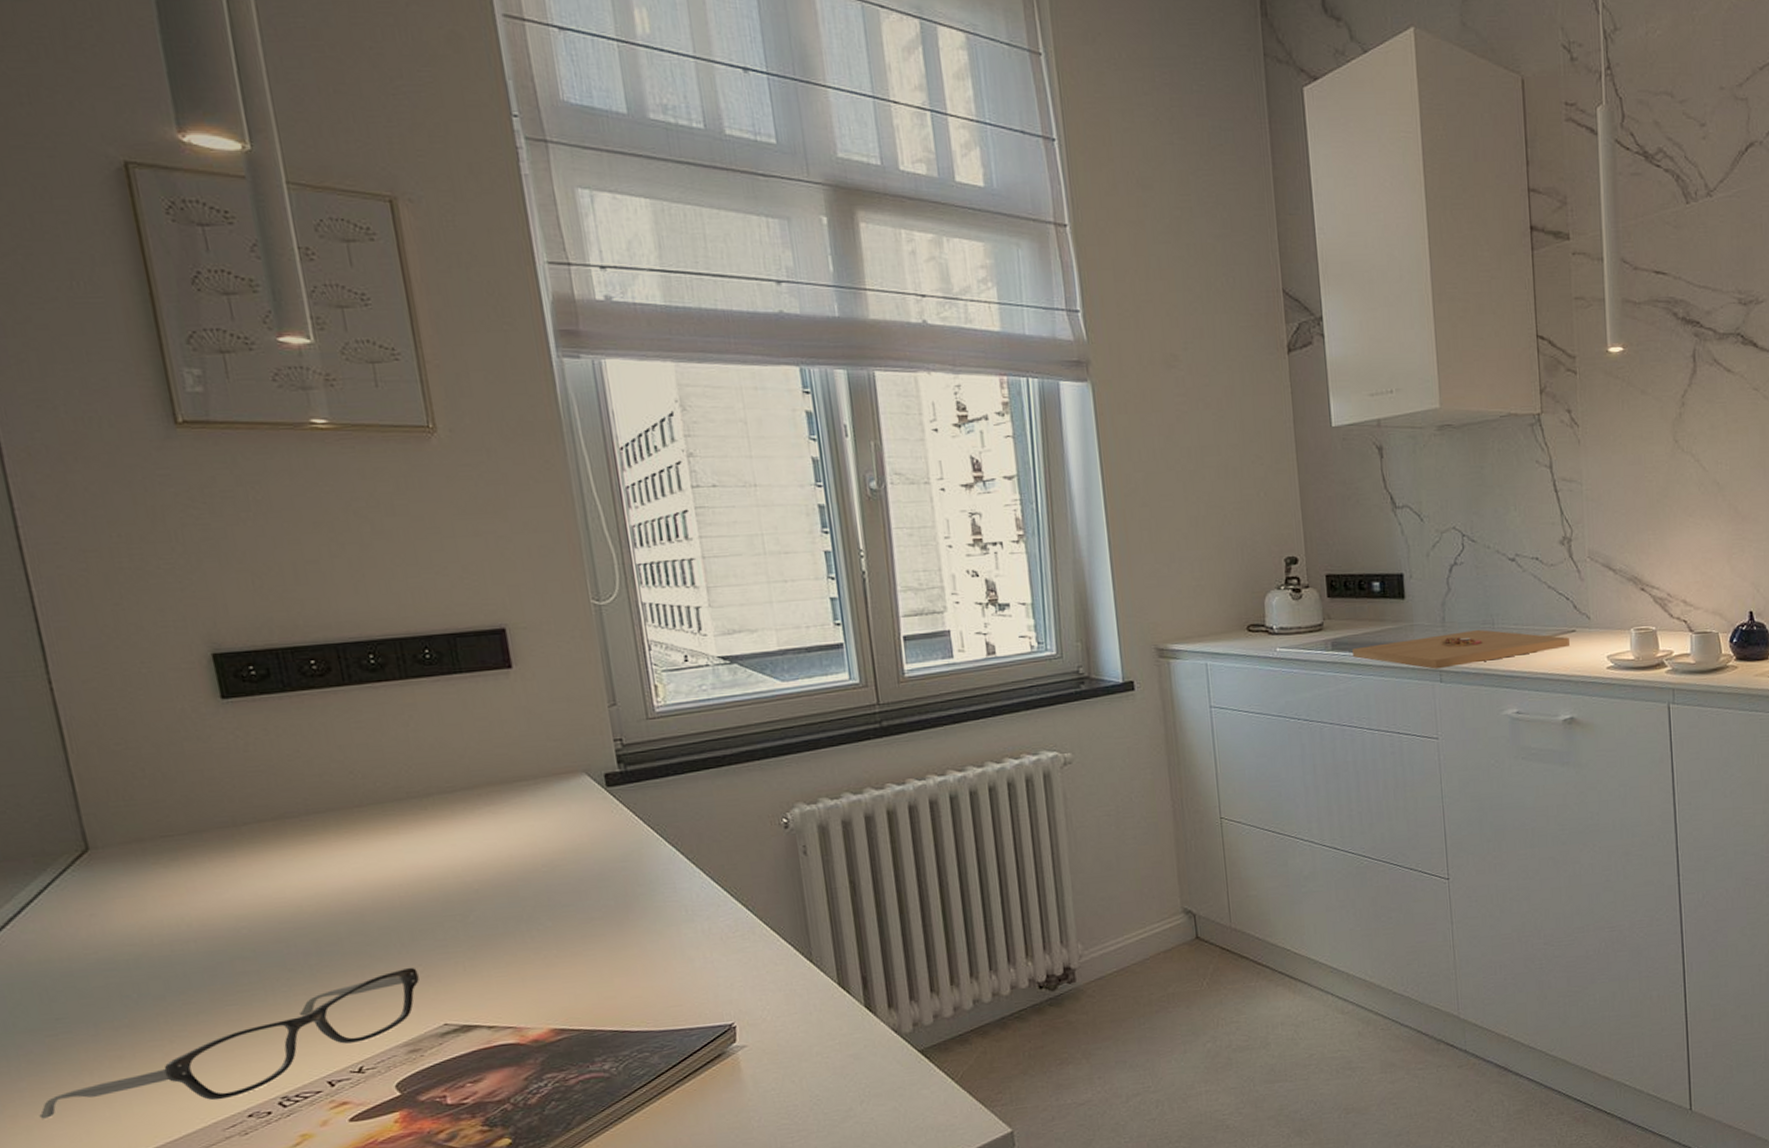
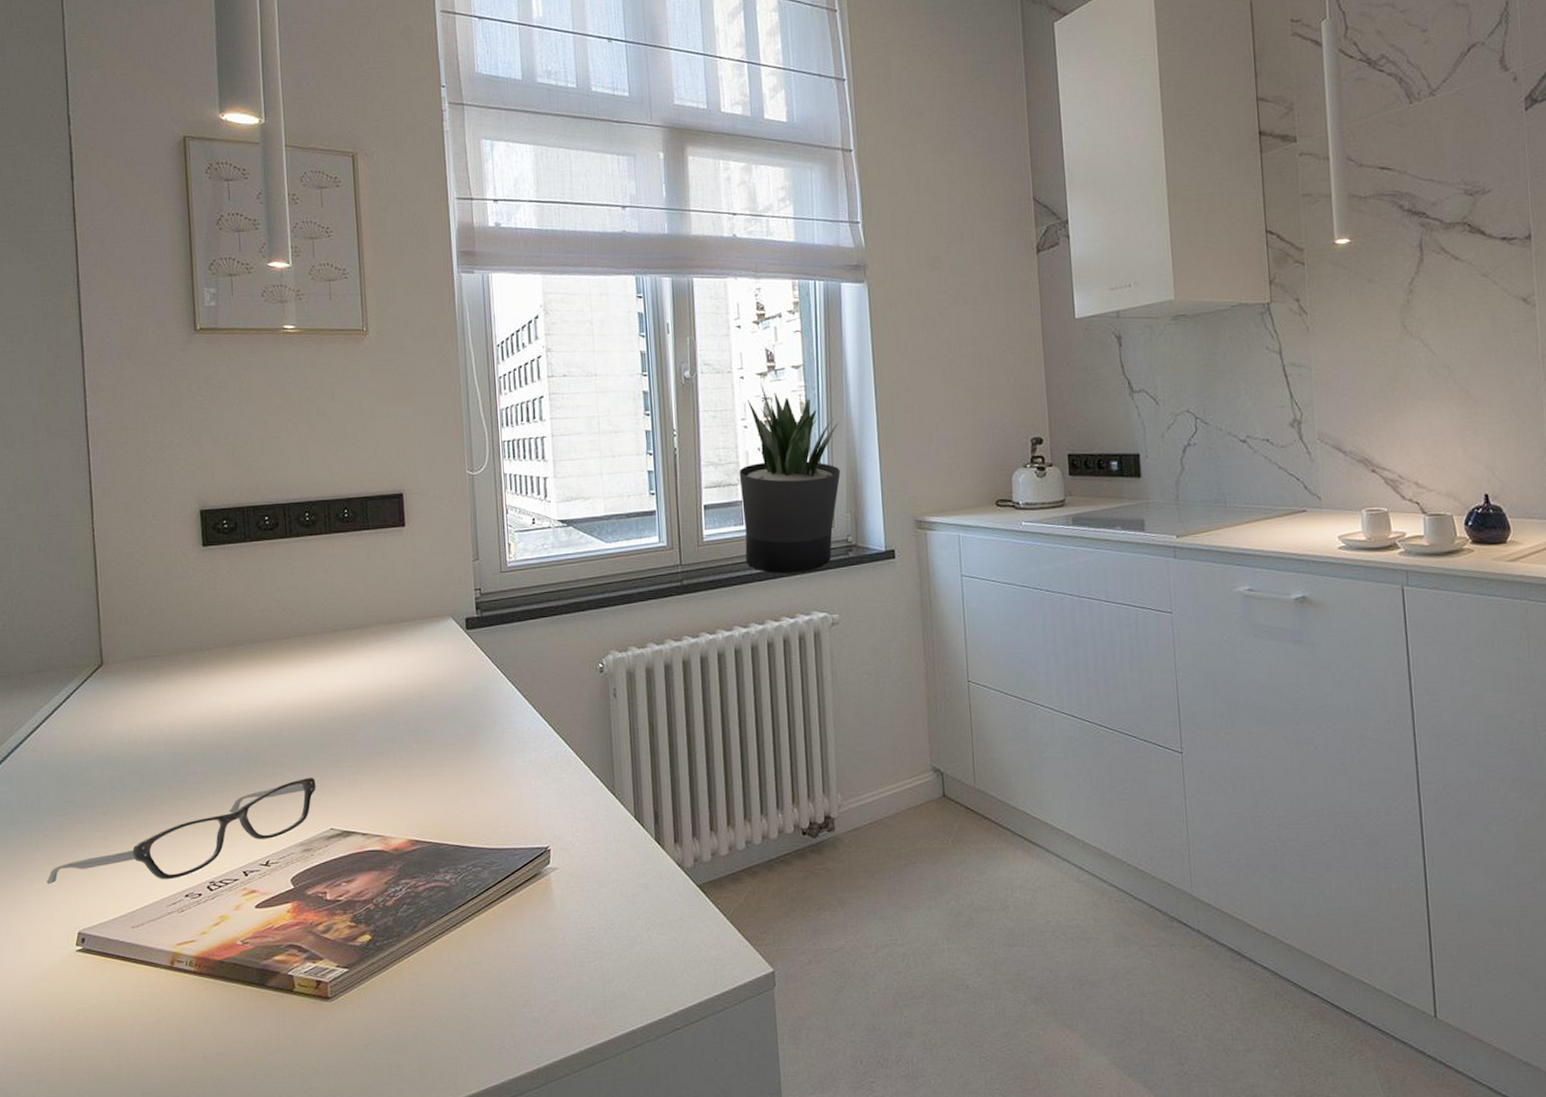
planter: none [944,495,1067,711] -> present [739,382,841,574]
platter: present [1353,630,1570,669] -> none [1092,508,1301,545]

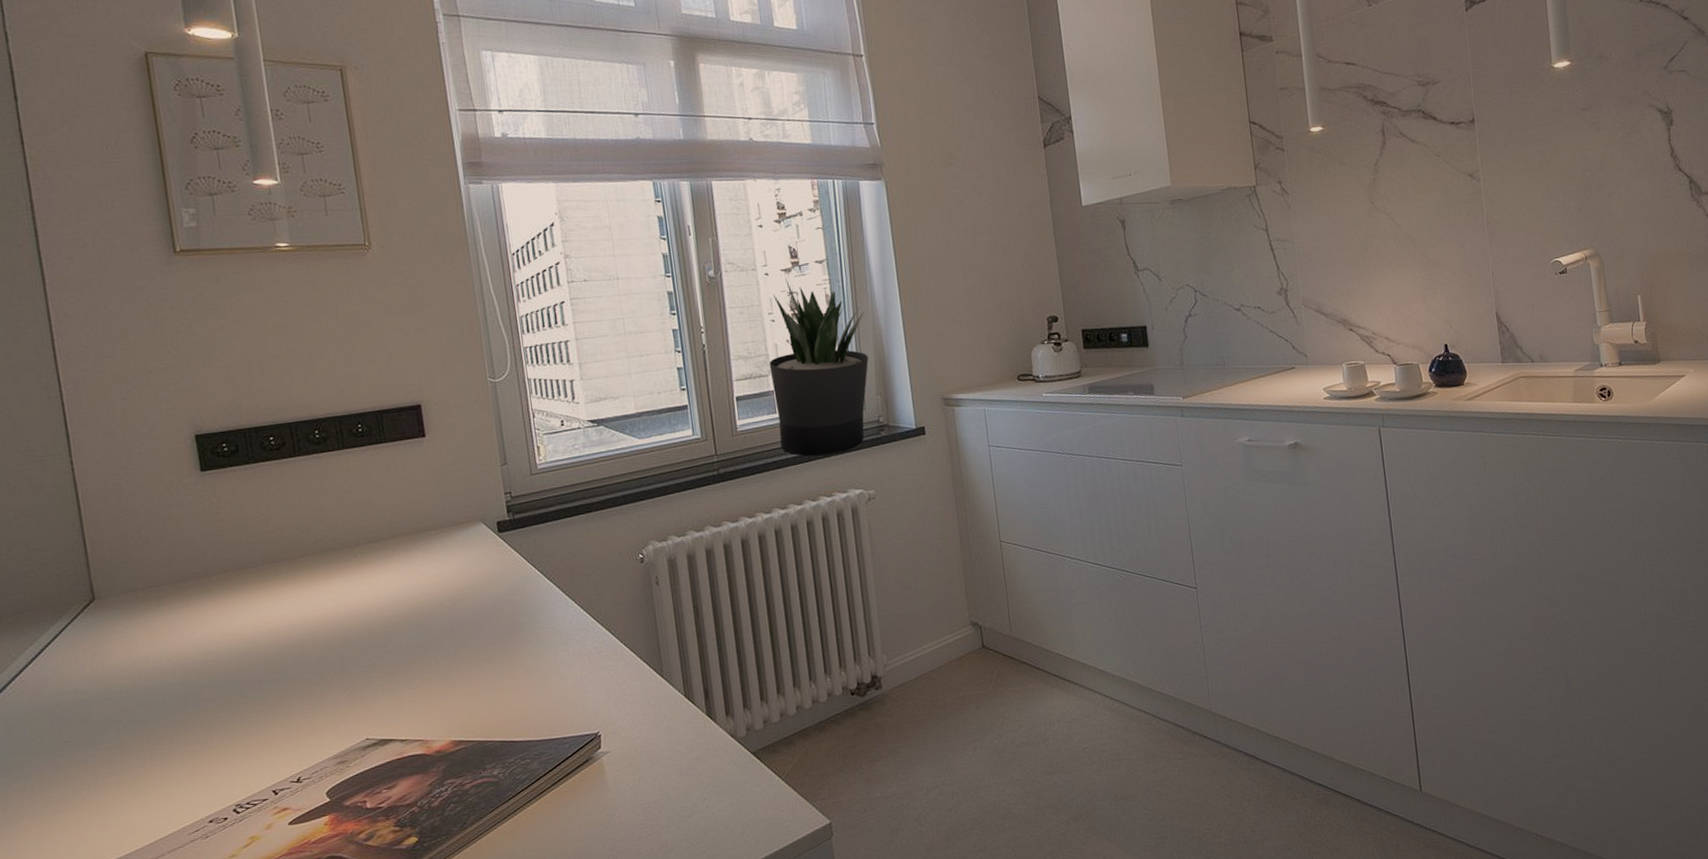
eyeglasses: present [46,777,316,884] -> none [46,690,347,828]

